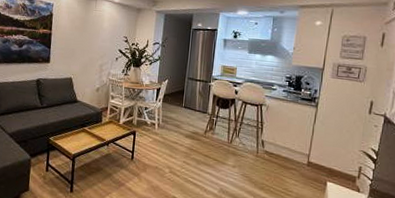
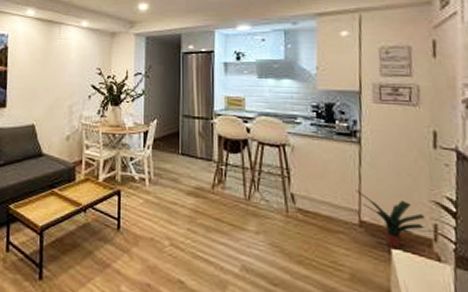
potted plant: none [308,140,354,182] -> present [355,189,425,248]

